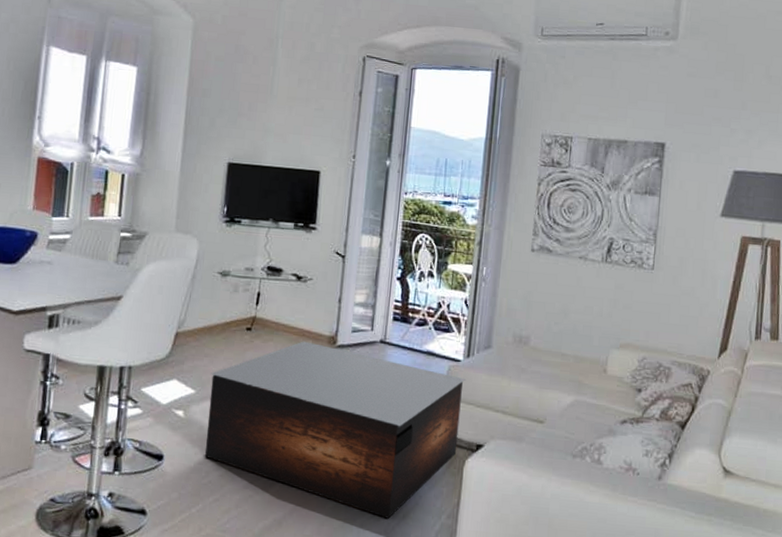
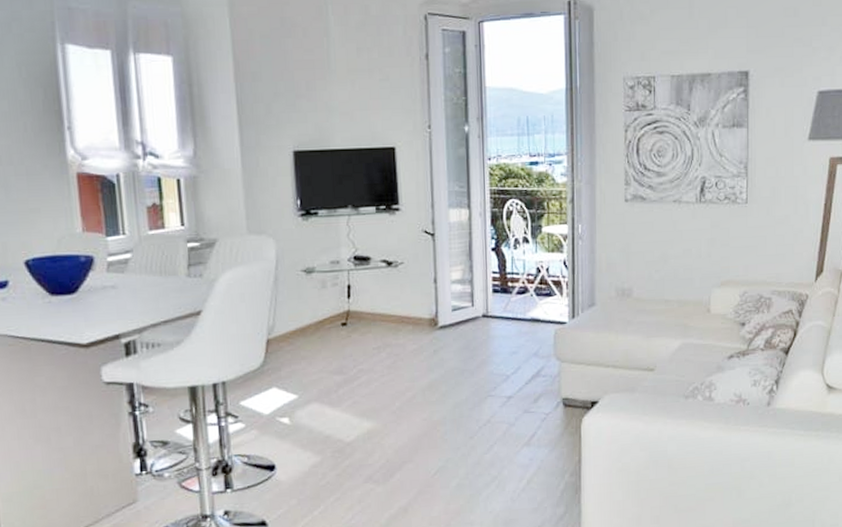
coffee table: present [203,341,465,519] -> none [311,327,573,487]

